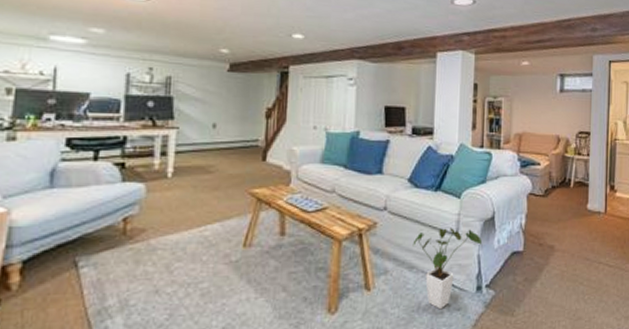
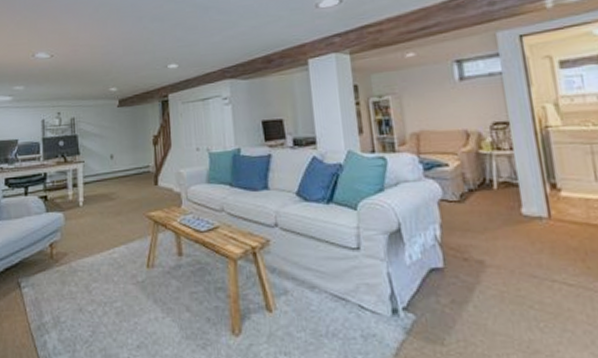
house plant: present [412,228,481,310] -> none [310,243,390,335]

